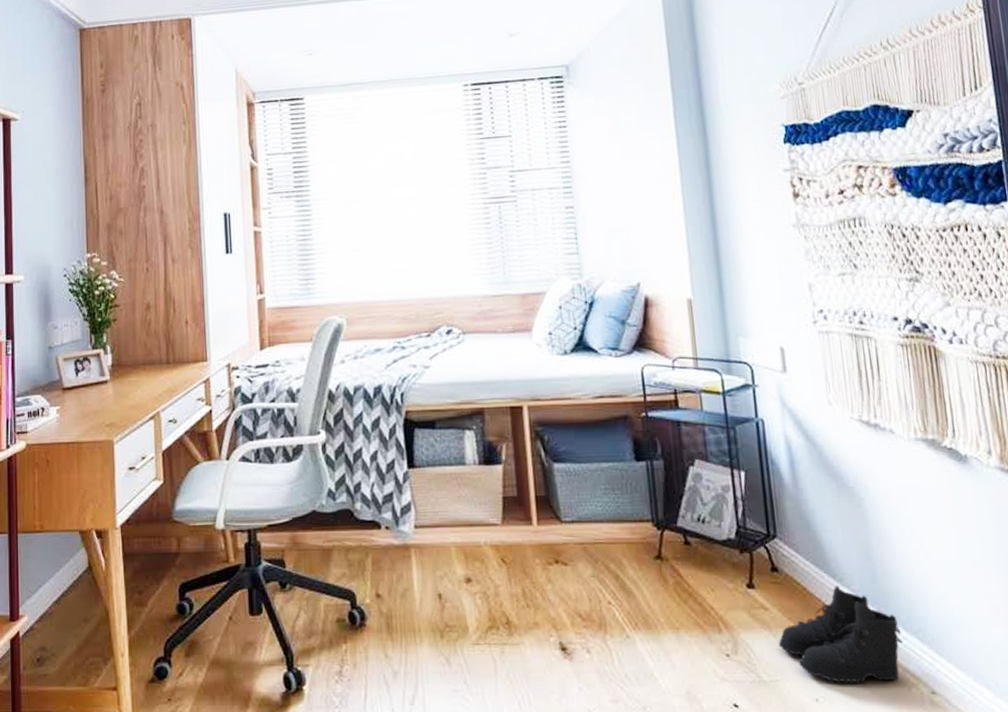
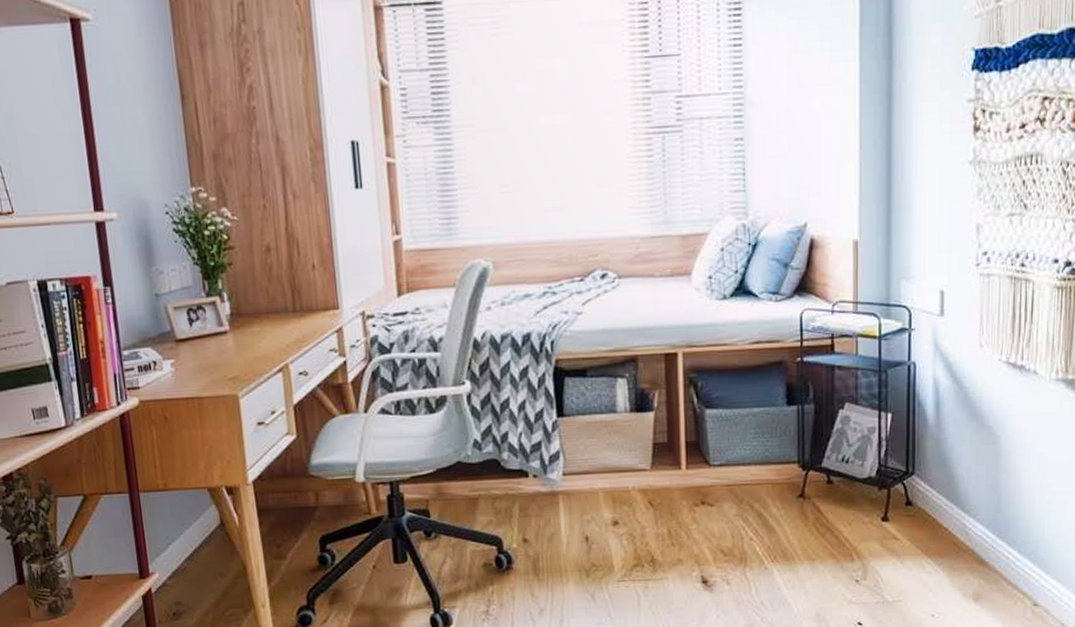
boots: present [778,585,903,683] -> none [904,516,1016,601]

